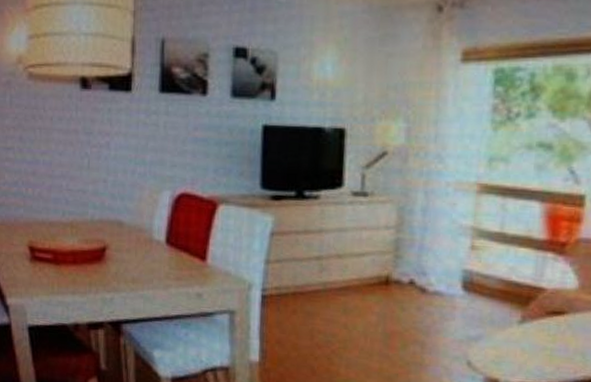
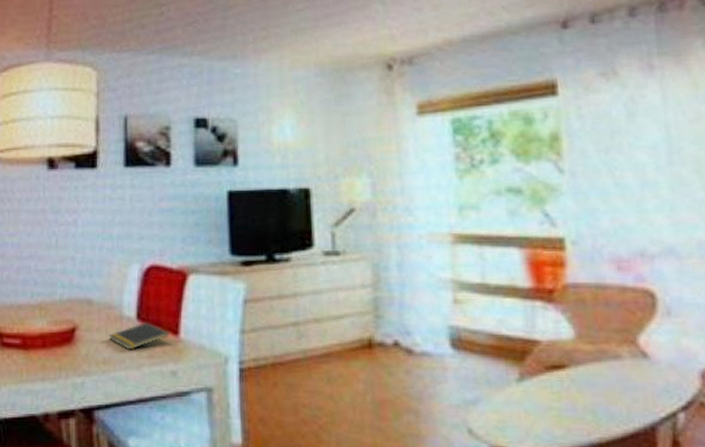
notepad: none [138,246,198,272] -> present [109,321,170,350]

